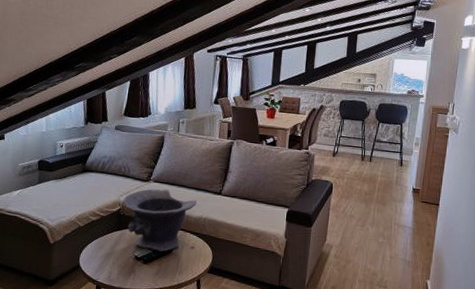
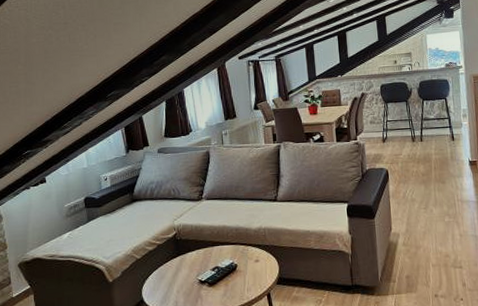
decorative bowl: present [123,189,197,252] -> none [177,205,253,271]

